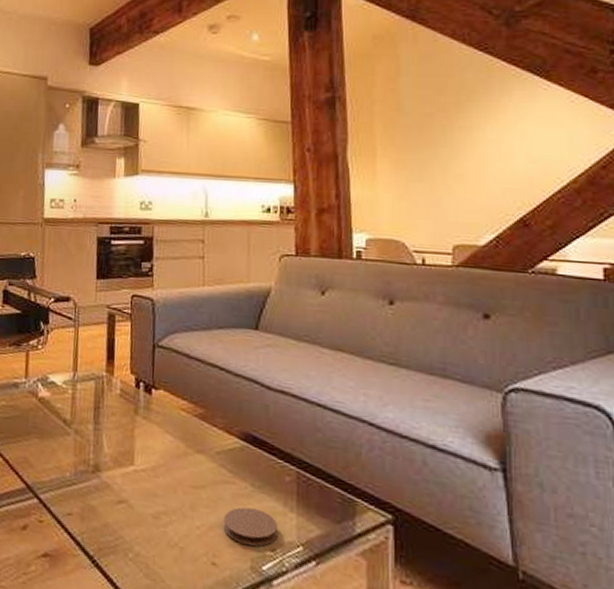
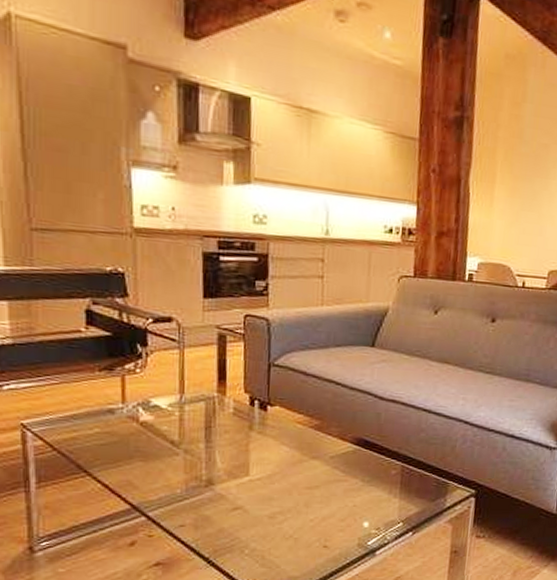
coaster: present [223,507,279,547] -> none [334,499,383,529]

